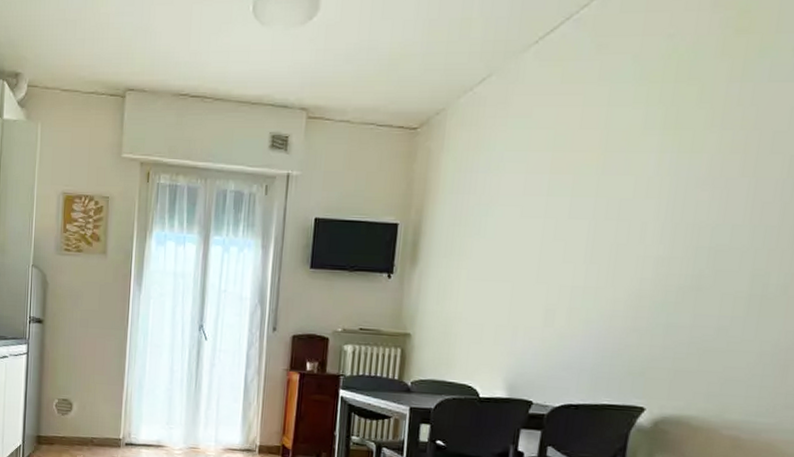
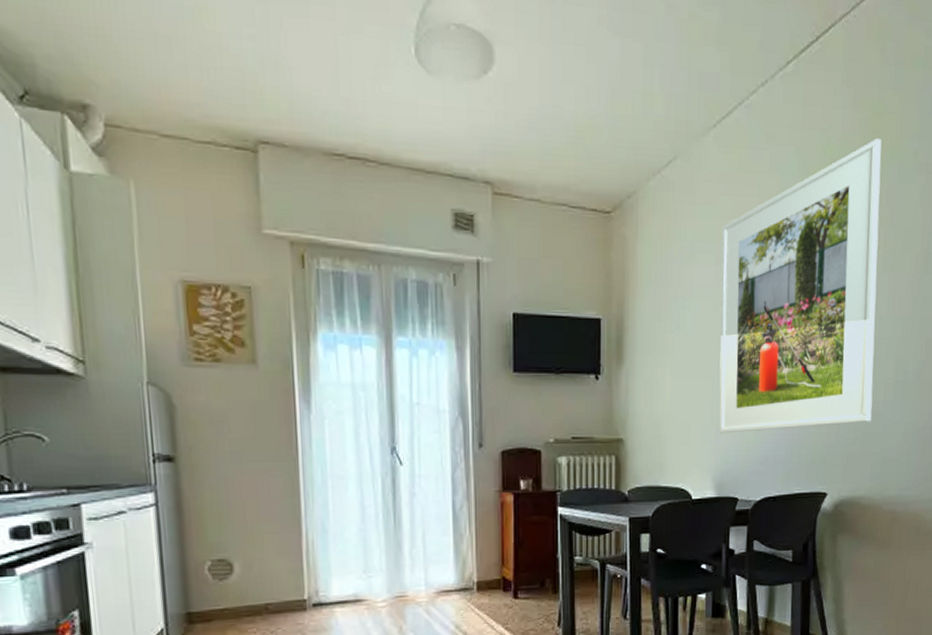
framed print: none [516,37,749,338] -> present [719,138,882,434]

